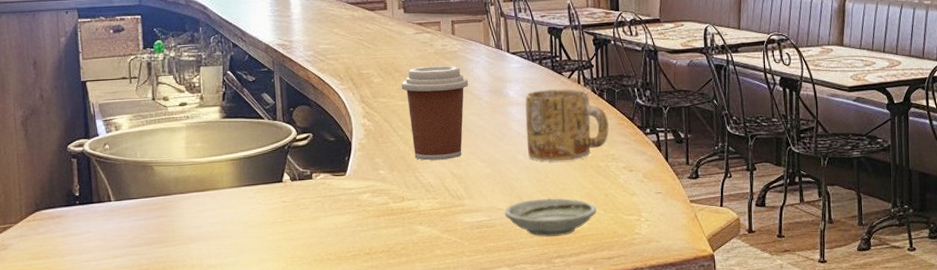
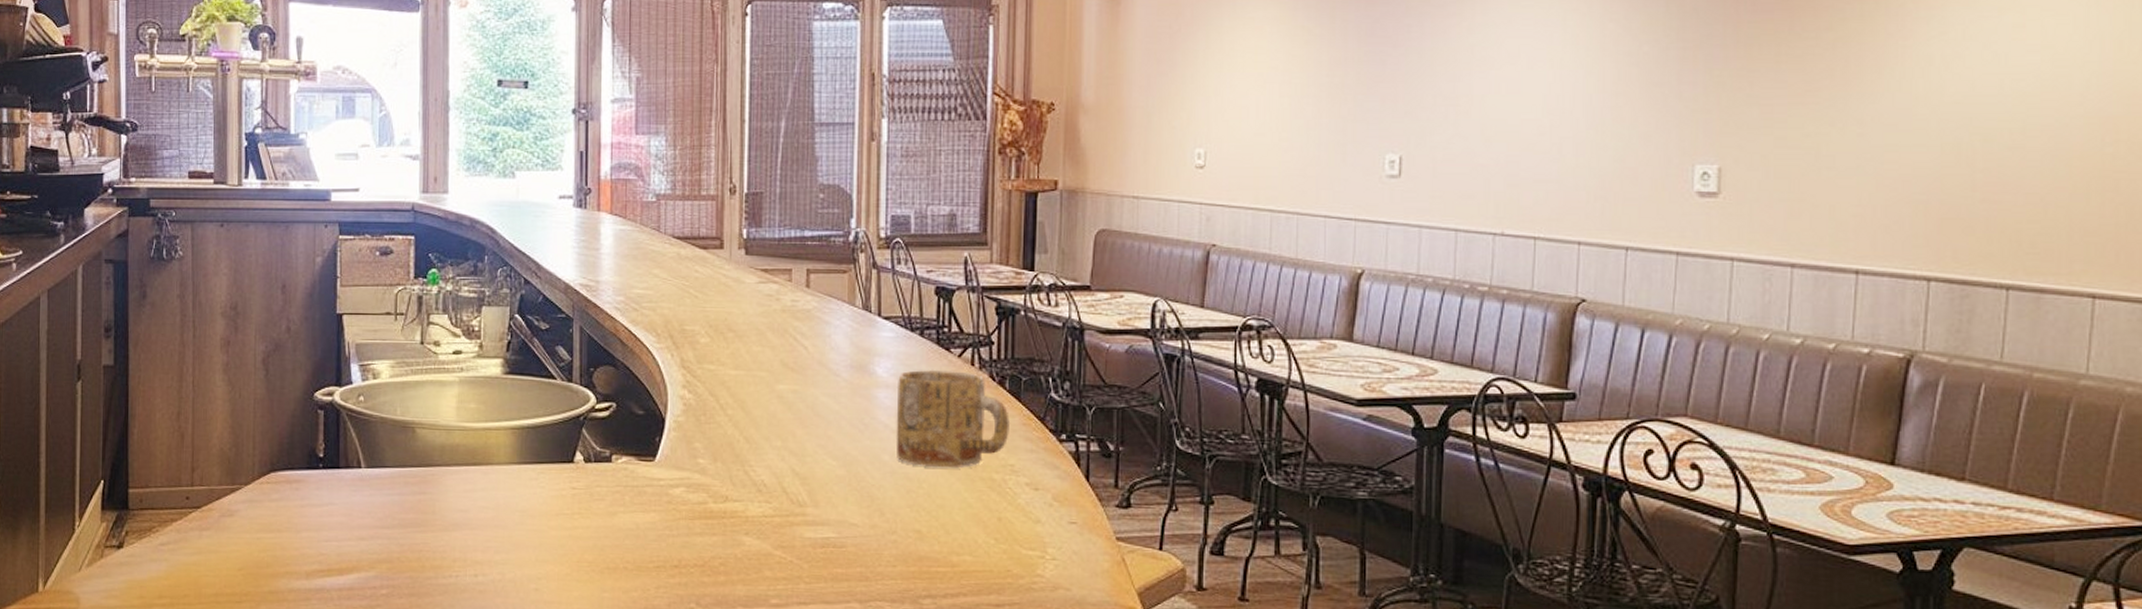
coffee cup: present [402,65,469,161] -> none [735,327,824,452]
saucer: present [504,198,597,238] -> none [859,515,985,569]

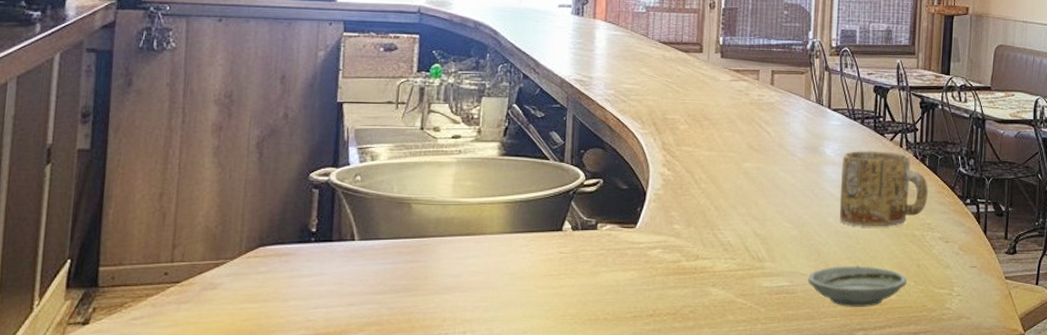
saucer: none [859,515,985,569] -> present [807,266,907,308]

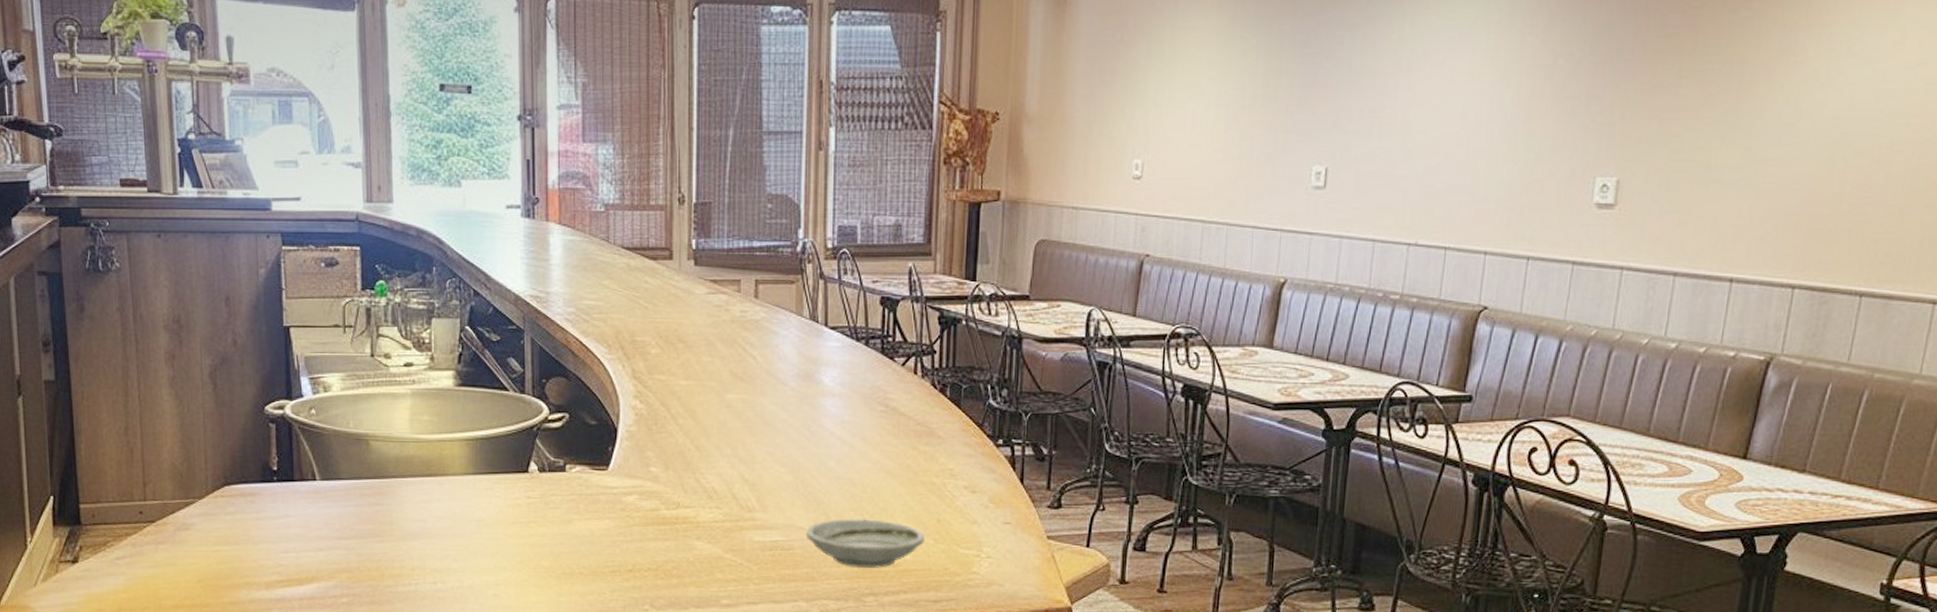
mug: present [839,150,928,227] -> none [841,378,950,473]

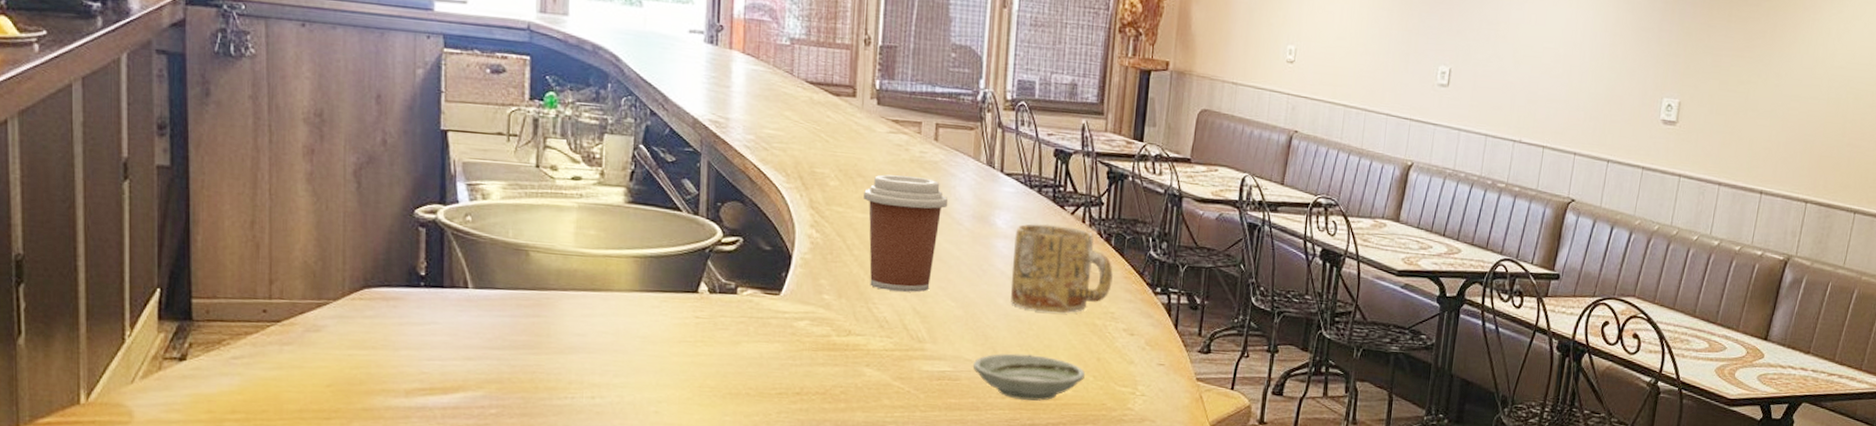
coffee cup: none [686,338,772,460] -> present [864,174,949,293]
mug: none [841,378,950,473] -> present [1010,224,1113,313]

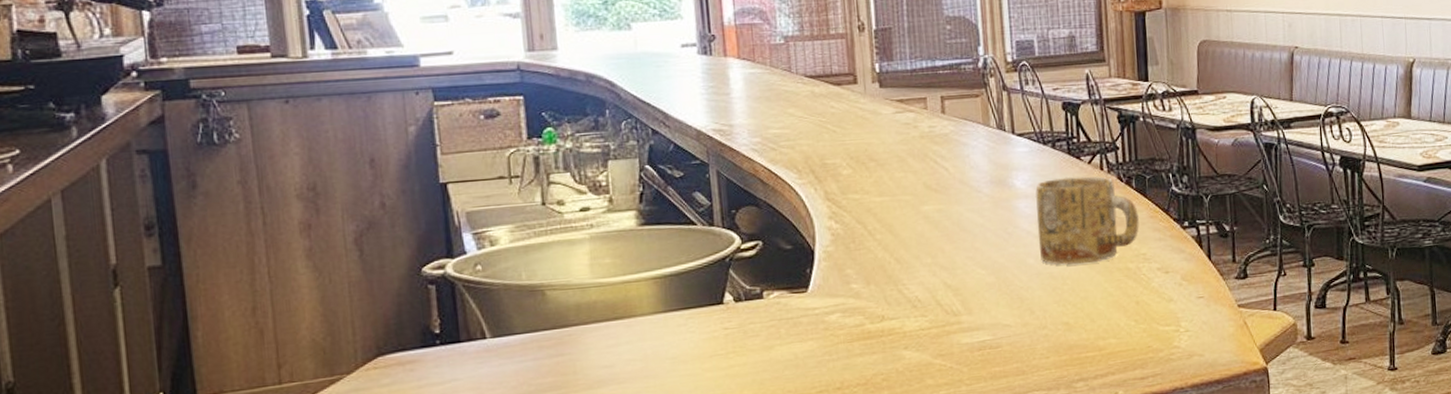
coffee cup: present [864,174,949,293] -> none [878,151,965,270]
saucer: present [972,353,1085,401] -> none [1012,309,1126,357]

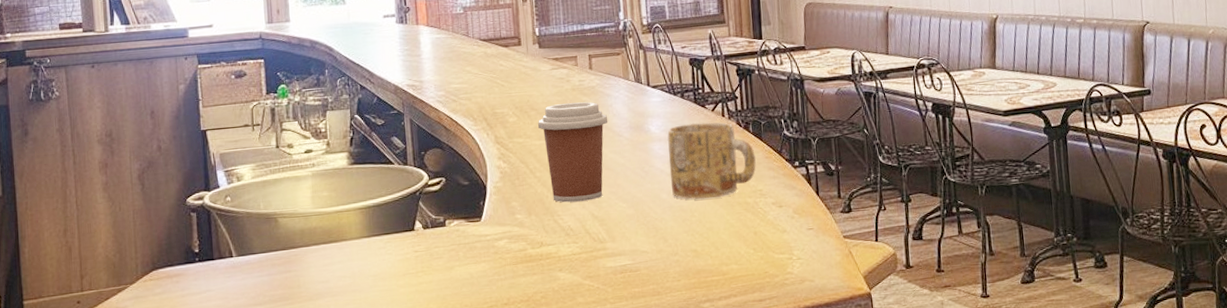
coffee cup: none [878,151,965,270] -> present [538,102,608,203]

